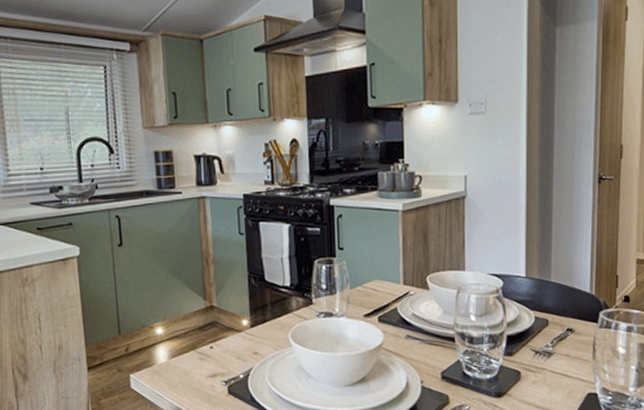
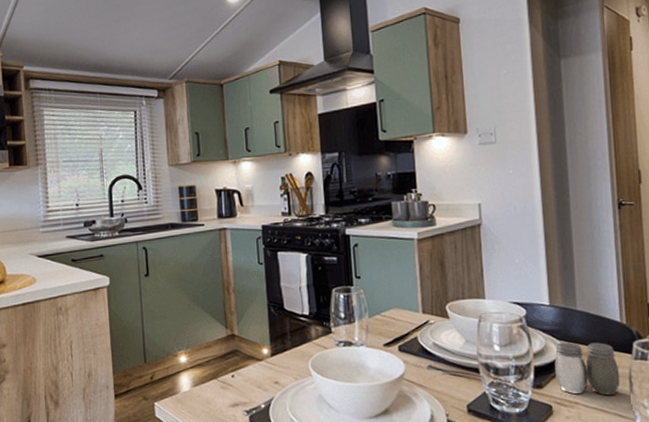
salt and pepper shaker: none [526,312,585,362] -> present [554,342,620,396]

